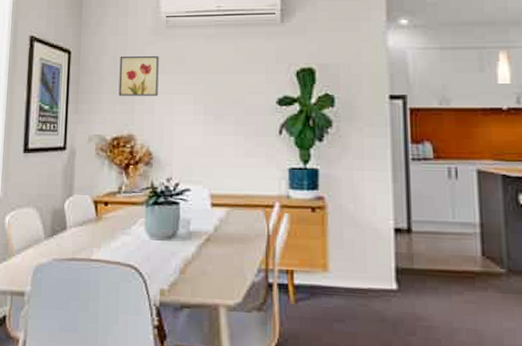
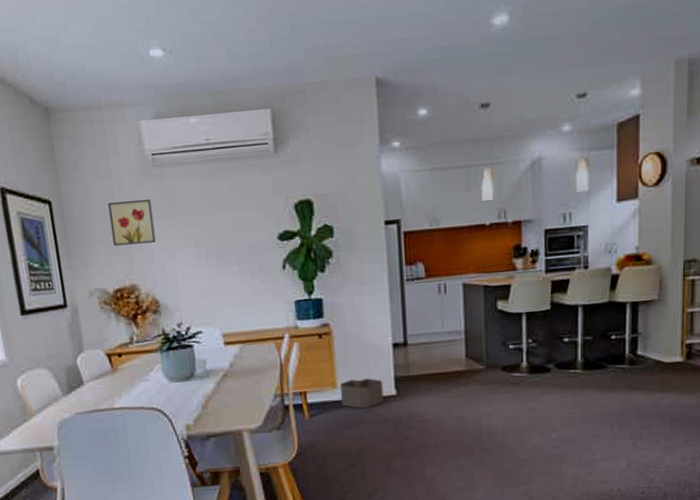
basket: none [333,264,382,300] -> present [340,378,384,409]

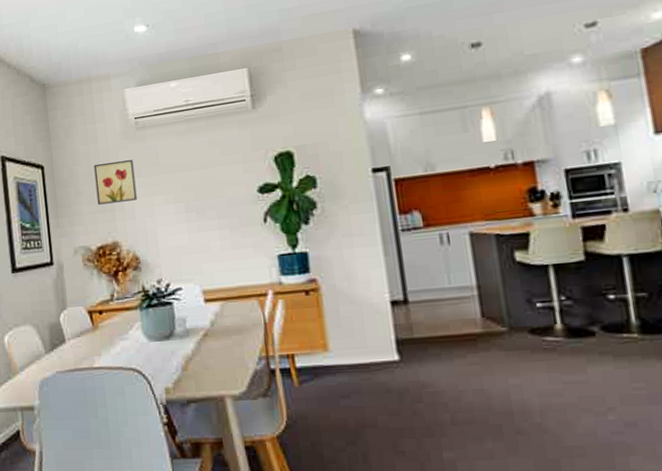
basket: present [340,378,384,409] -> none [332,340,385,375]

